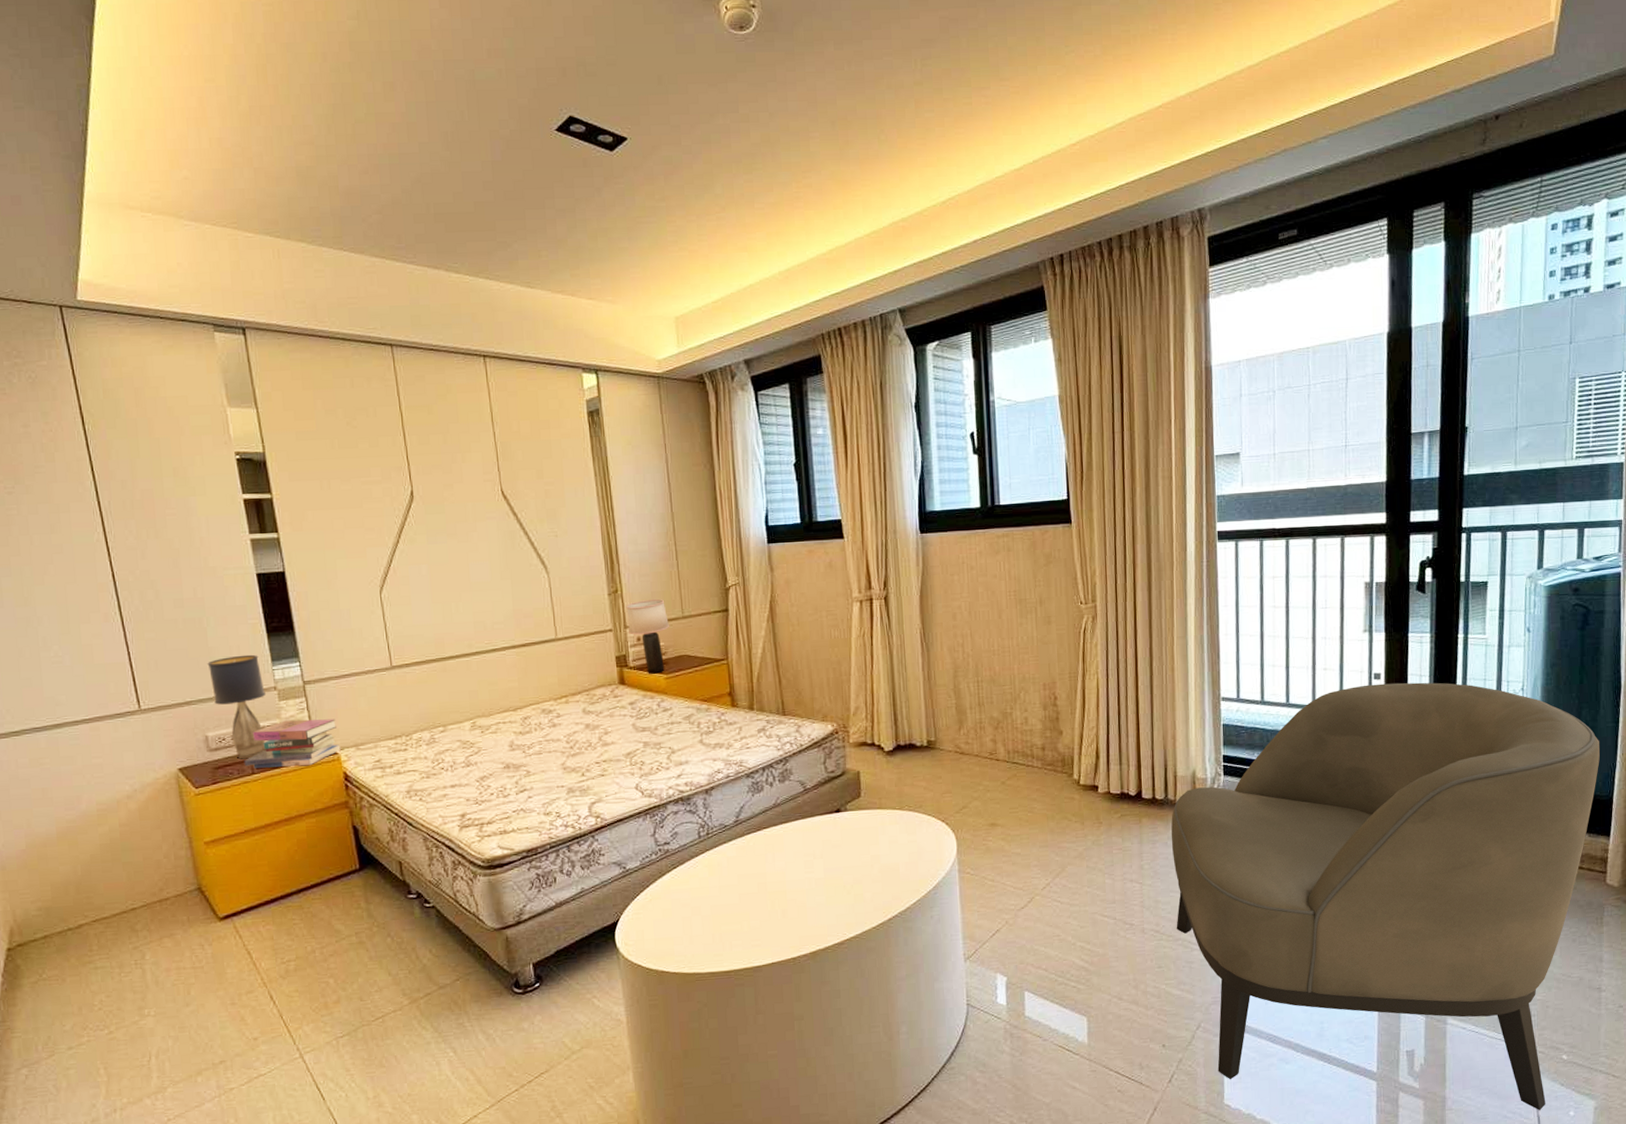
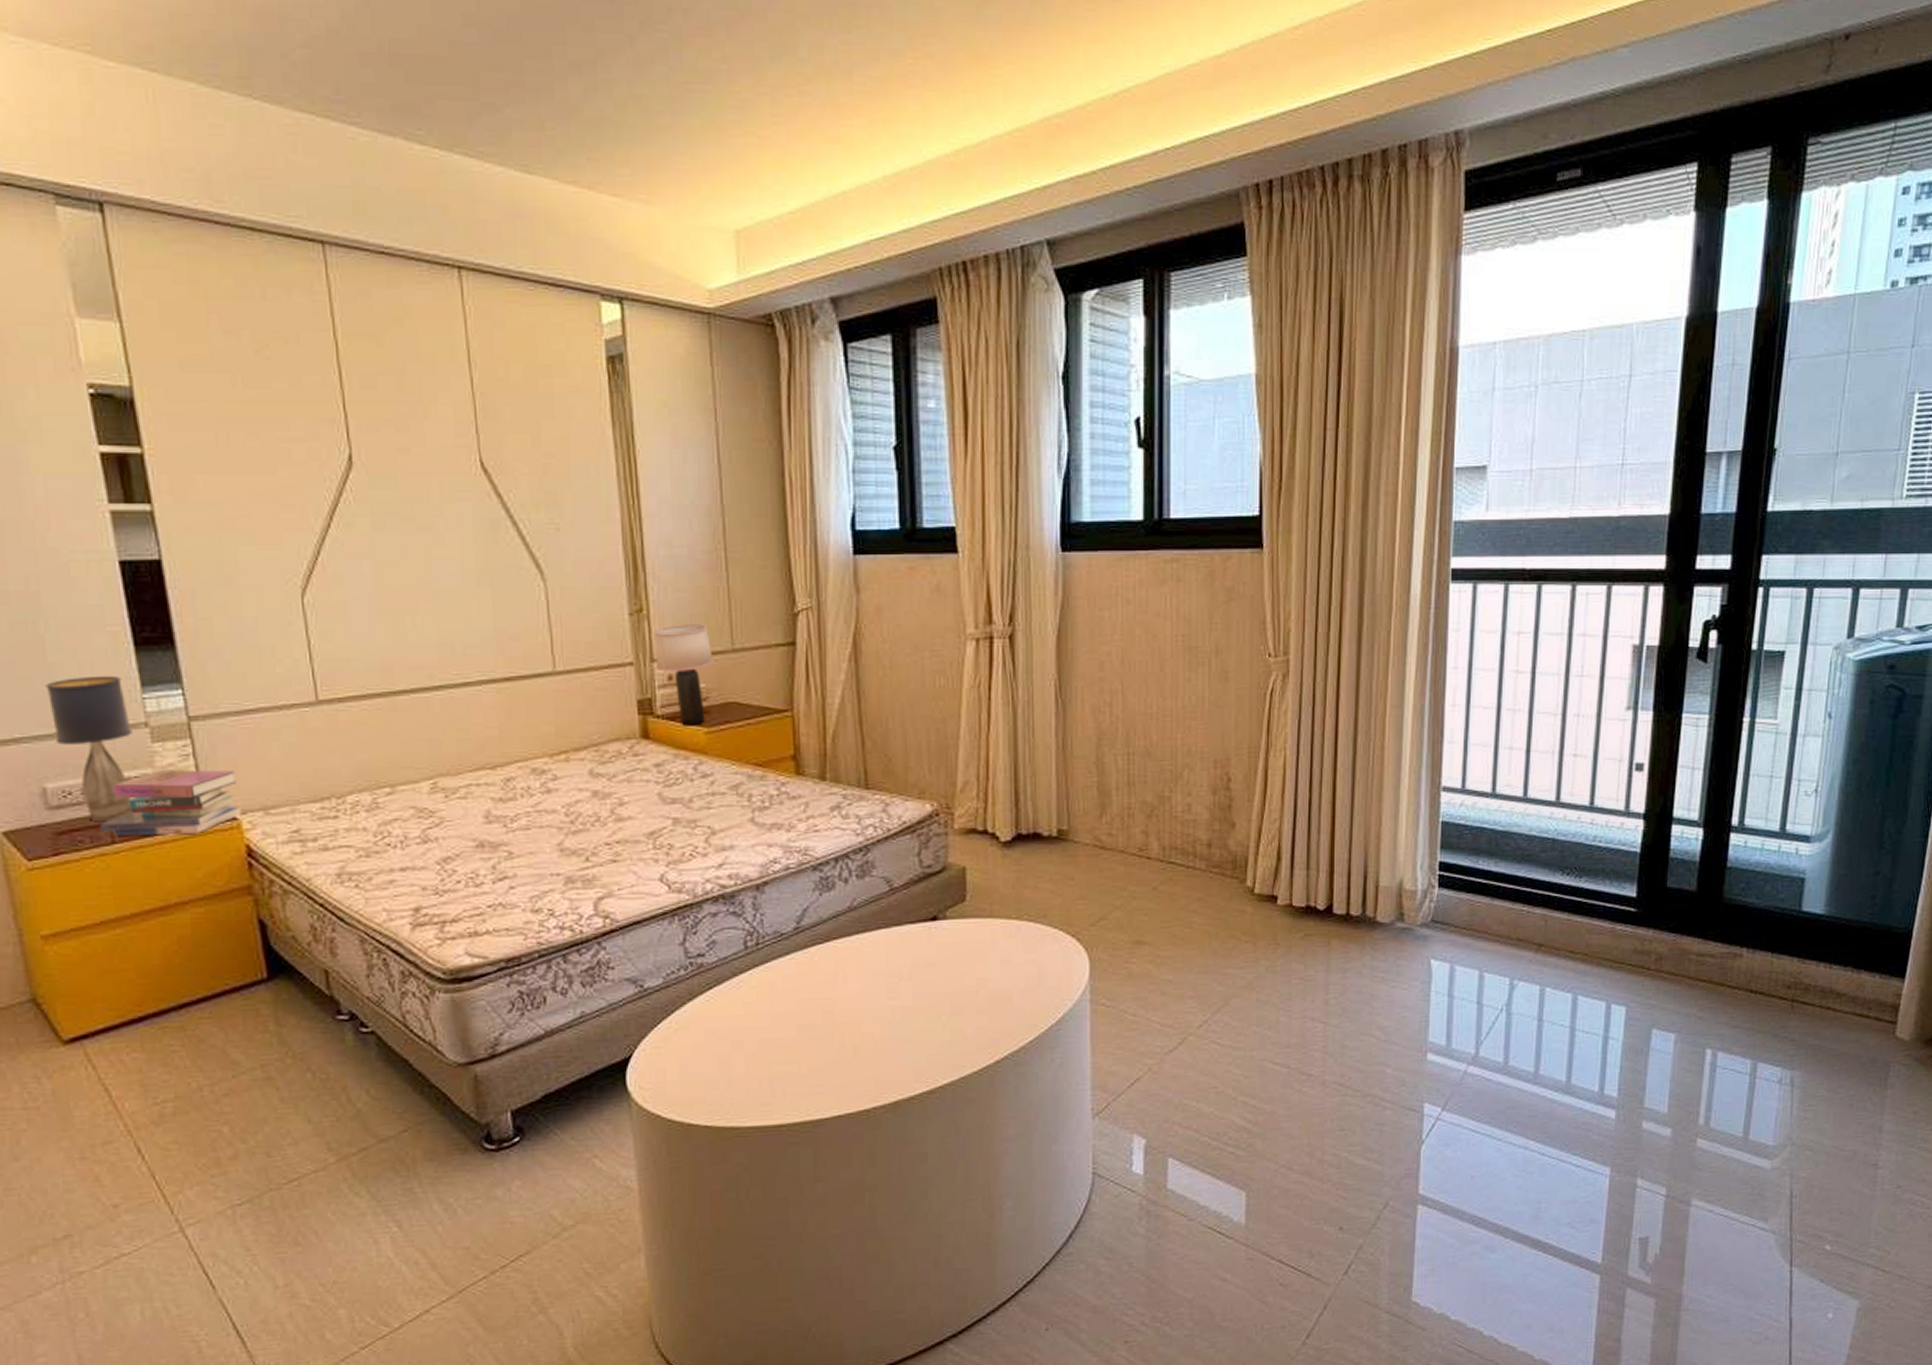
armchair: present [1171,682,1600,1110] -> none [1366,776,1903,1312]

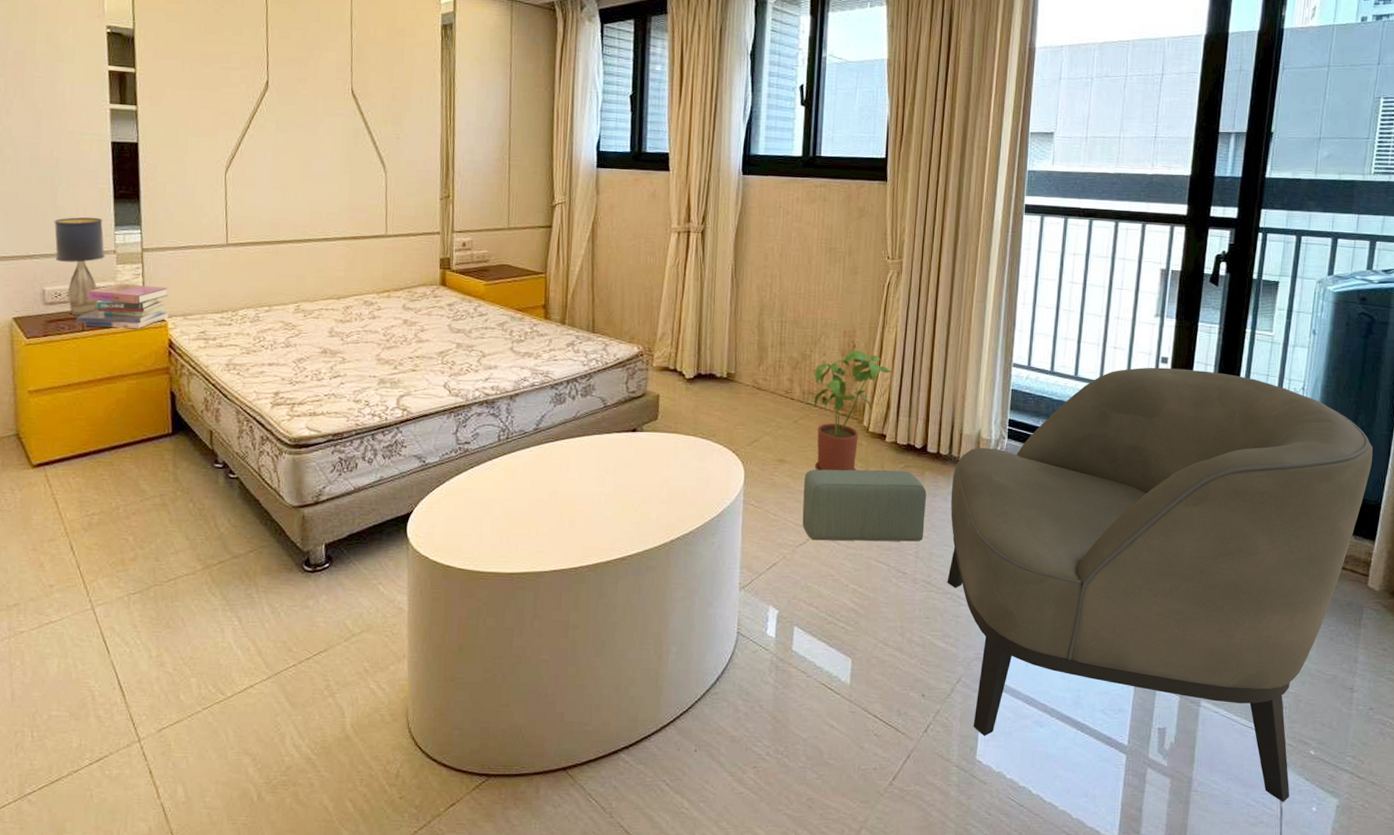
table lamp: present [653,624,715,726] -> none [455,208,495,279]
pouf: none [1171,941,1334,1044] -> present [802,469,927,542]
house plant: none [1177,784,1283,951] -> present [813,350,893,471]
armchair: none [1366,776,1903,1312] -> present [947,367,1373,802]

